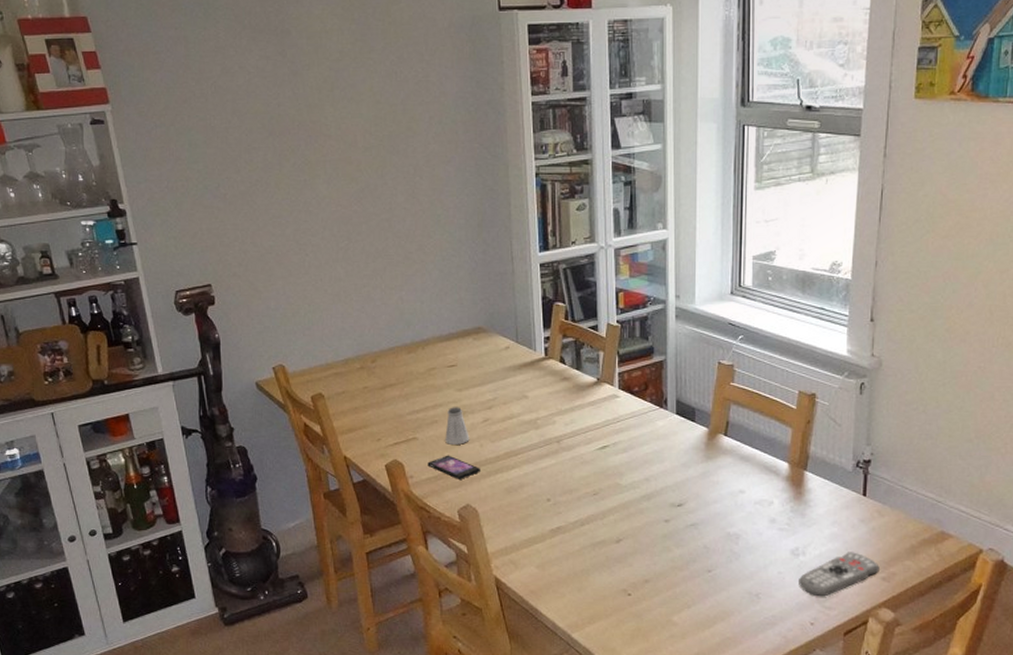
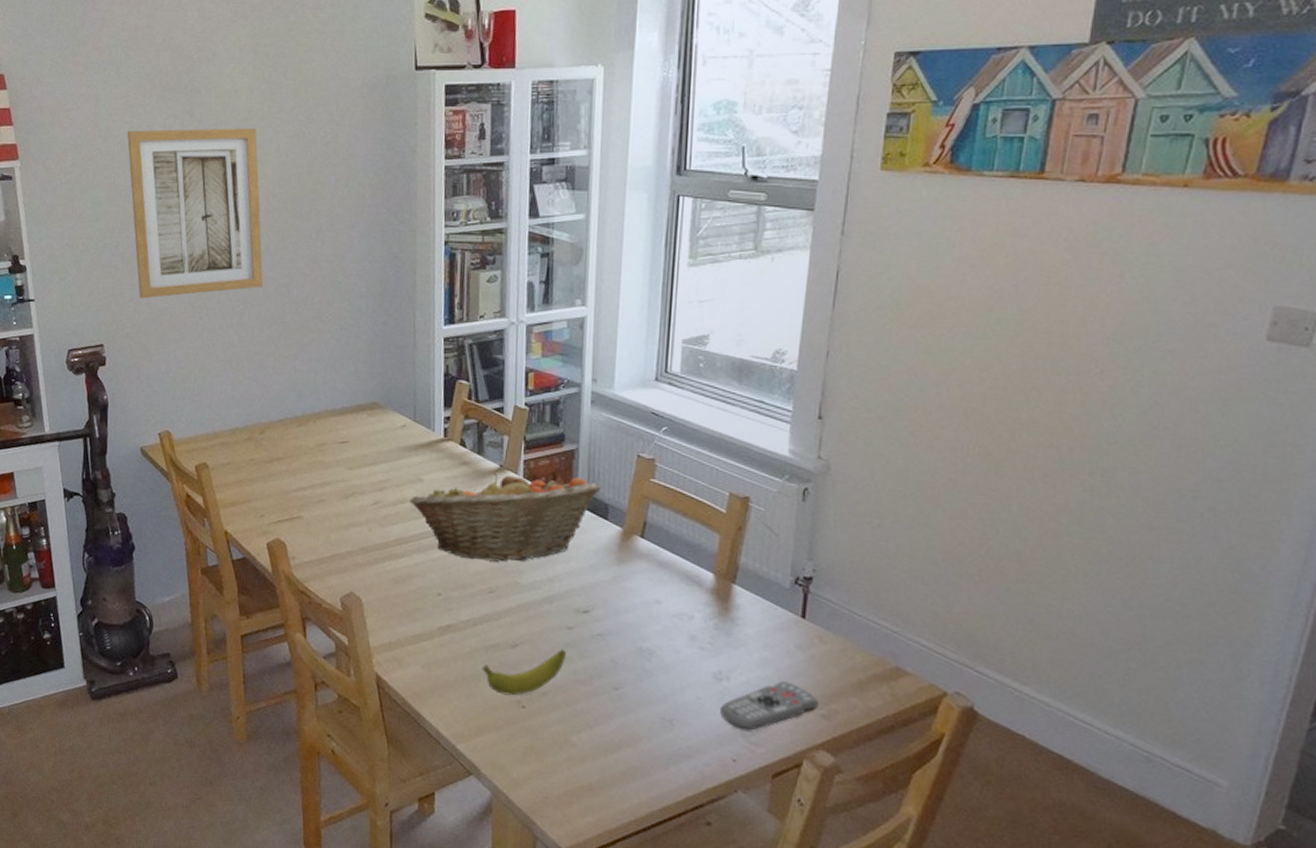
wall art: none [219,69,365,238] -> present [127,129,263,299]
smartphone: present [427,455,480,479] -> none [311,537,367,565]
saltshaker: present [445,407,470,445] -> none [331,486,358,527]
fruit basket: none [516,385,689,467] -> present [409,472,603,562]
banana: none [591,540,664,586] -> present [482,649,566,696]

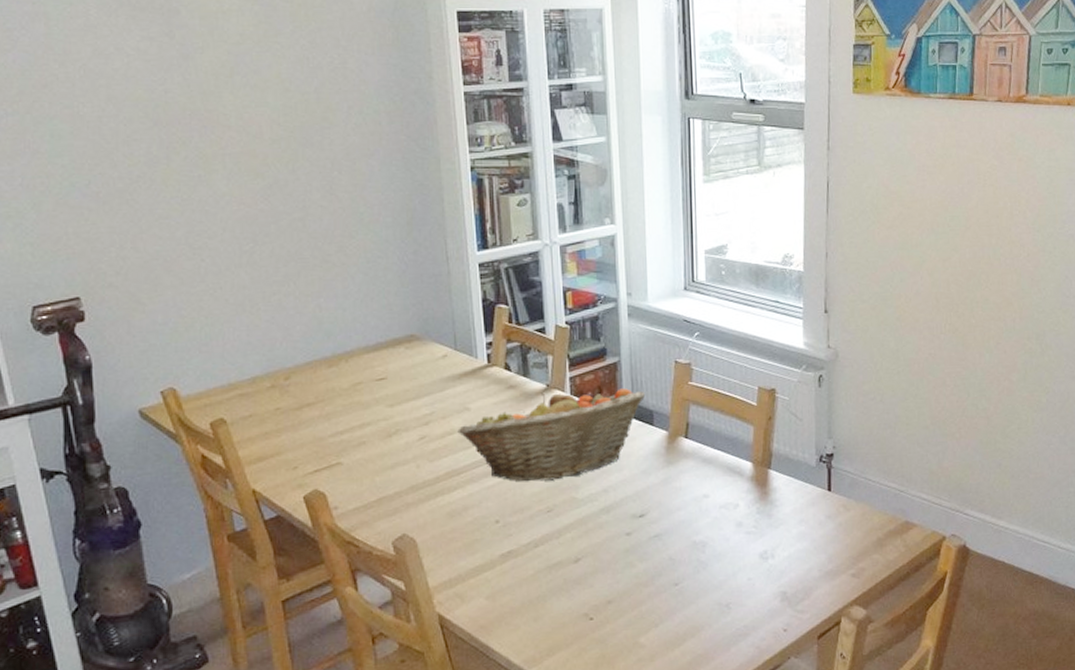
wall art: present [127,129,263,299] -> none [90,53,274,243]
banana: present [482,649,566,696] -> none [547,555,627,611]
remote control: present [720,681,819,731] -> none [769,550,849,601]

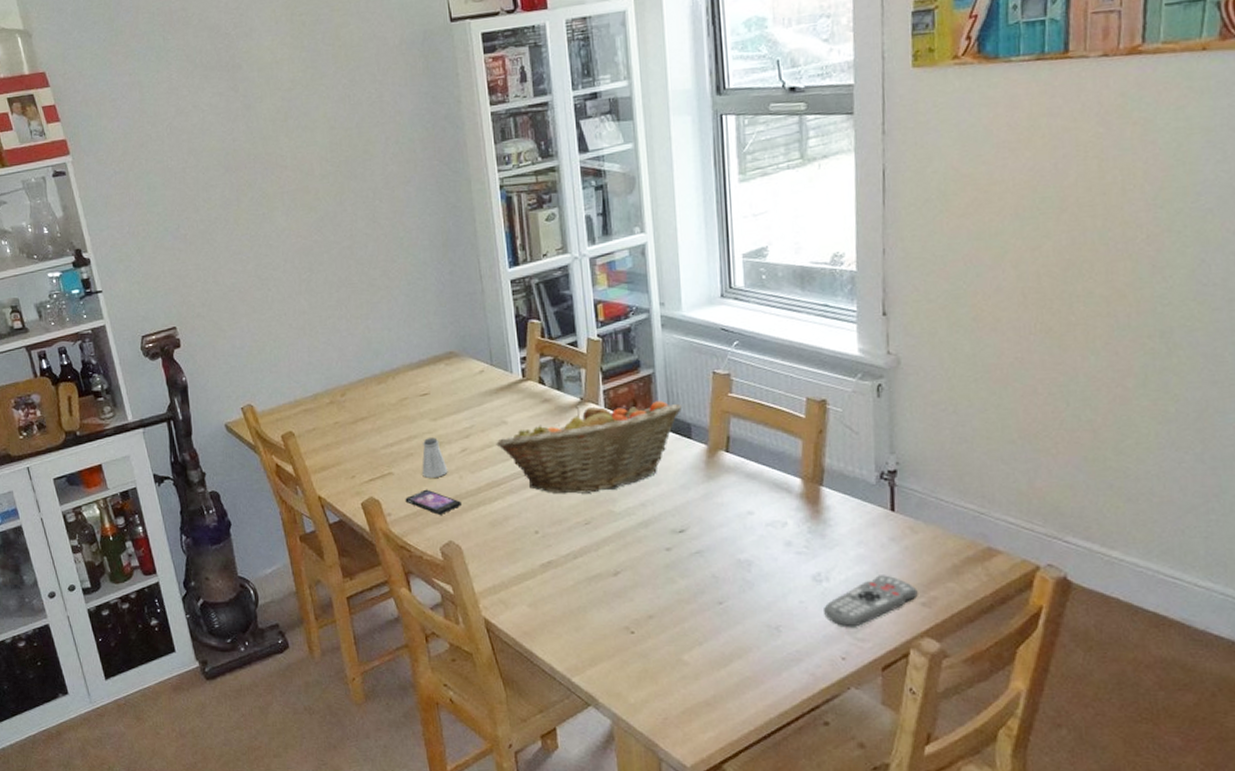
smartphone: none [355,479,418,507] -> present [405,489,461,515]
saltshaker: none [375,424,404,468] -> present [422,437,448,478]
remote control: none [769,550,849,601] -> present [824,575,918,628]

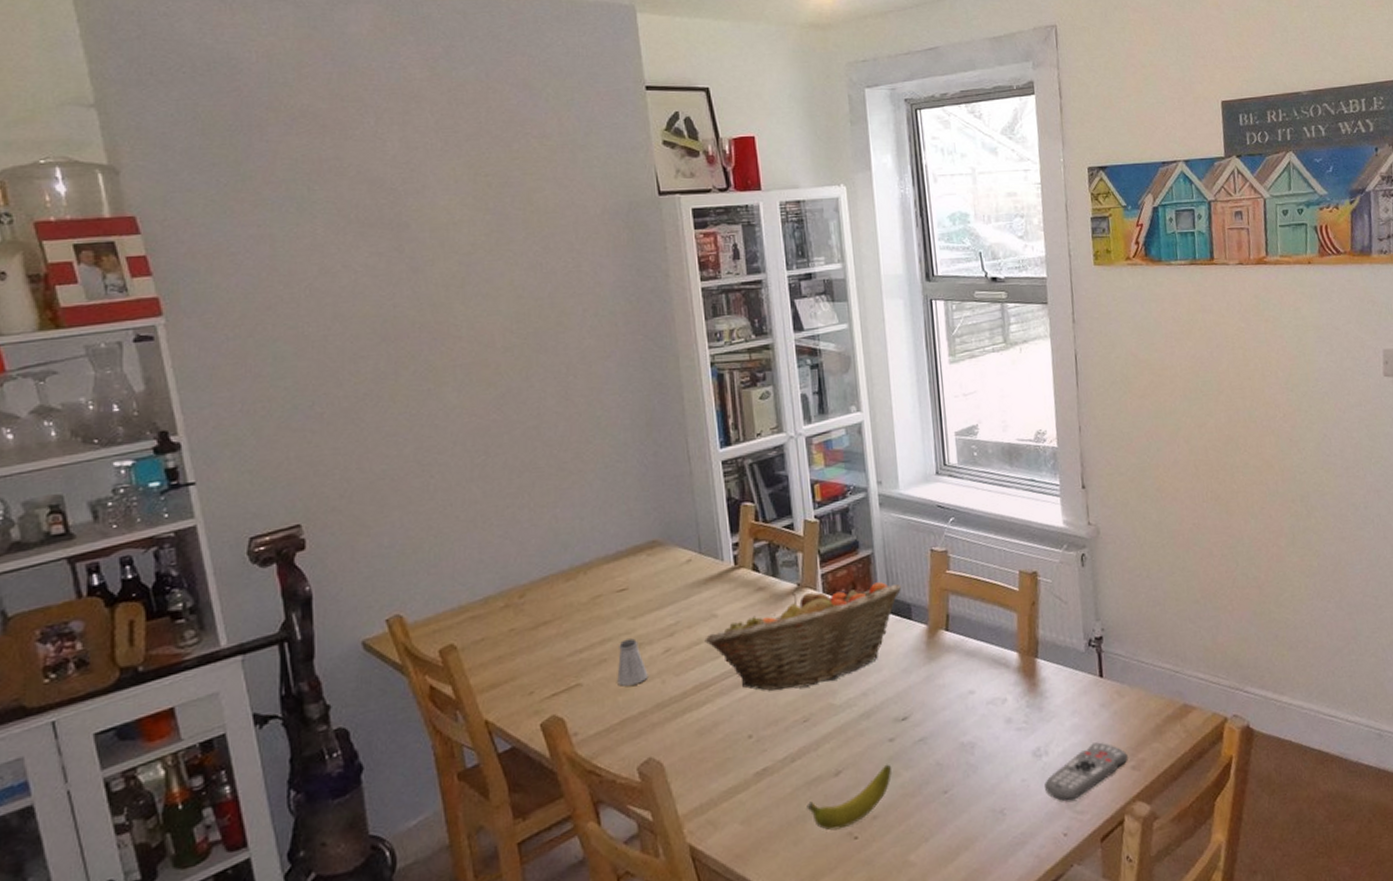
smartphone: present [405,489,461,515] -> none [596,699,664,728]
banana: none [587,571,668,623] -> present [806,764,892,831]

